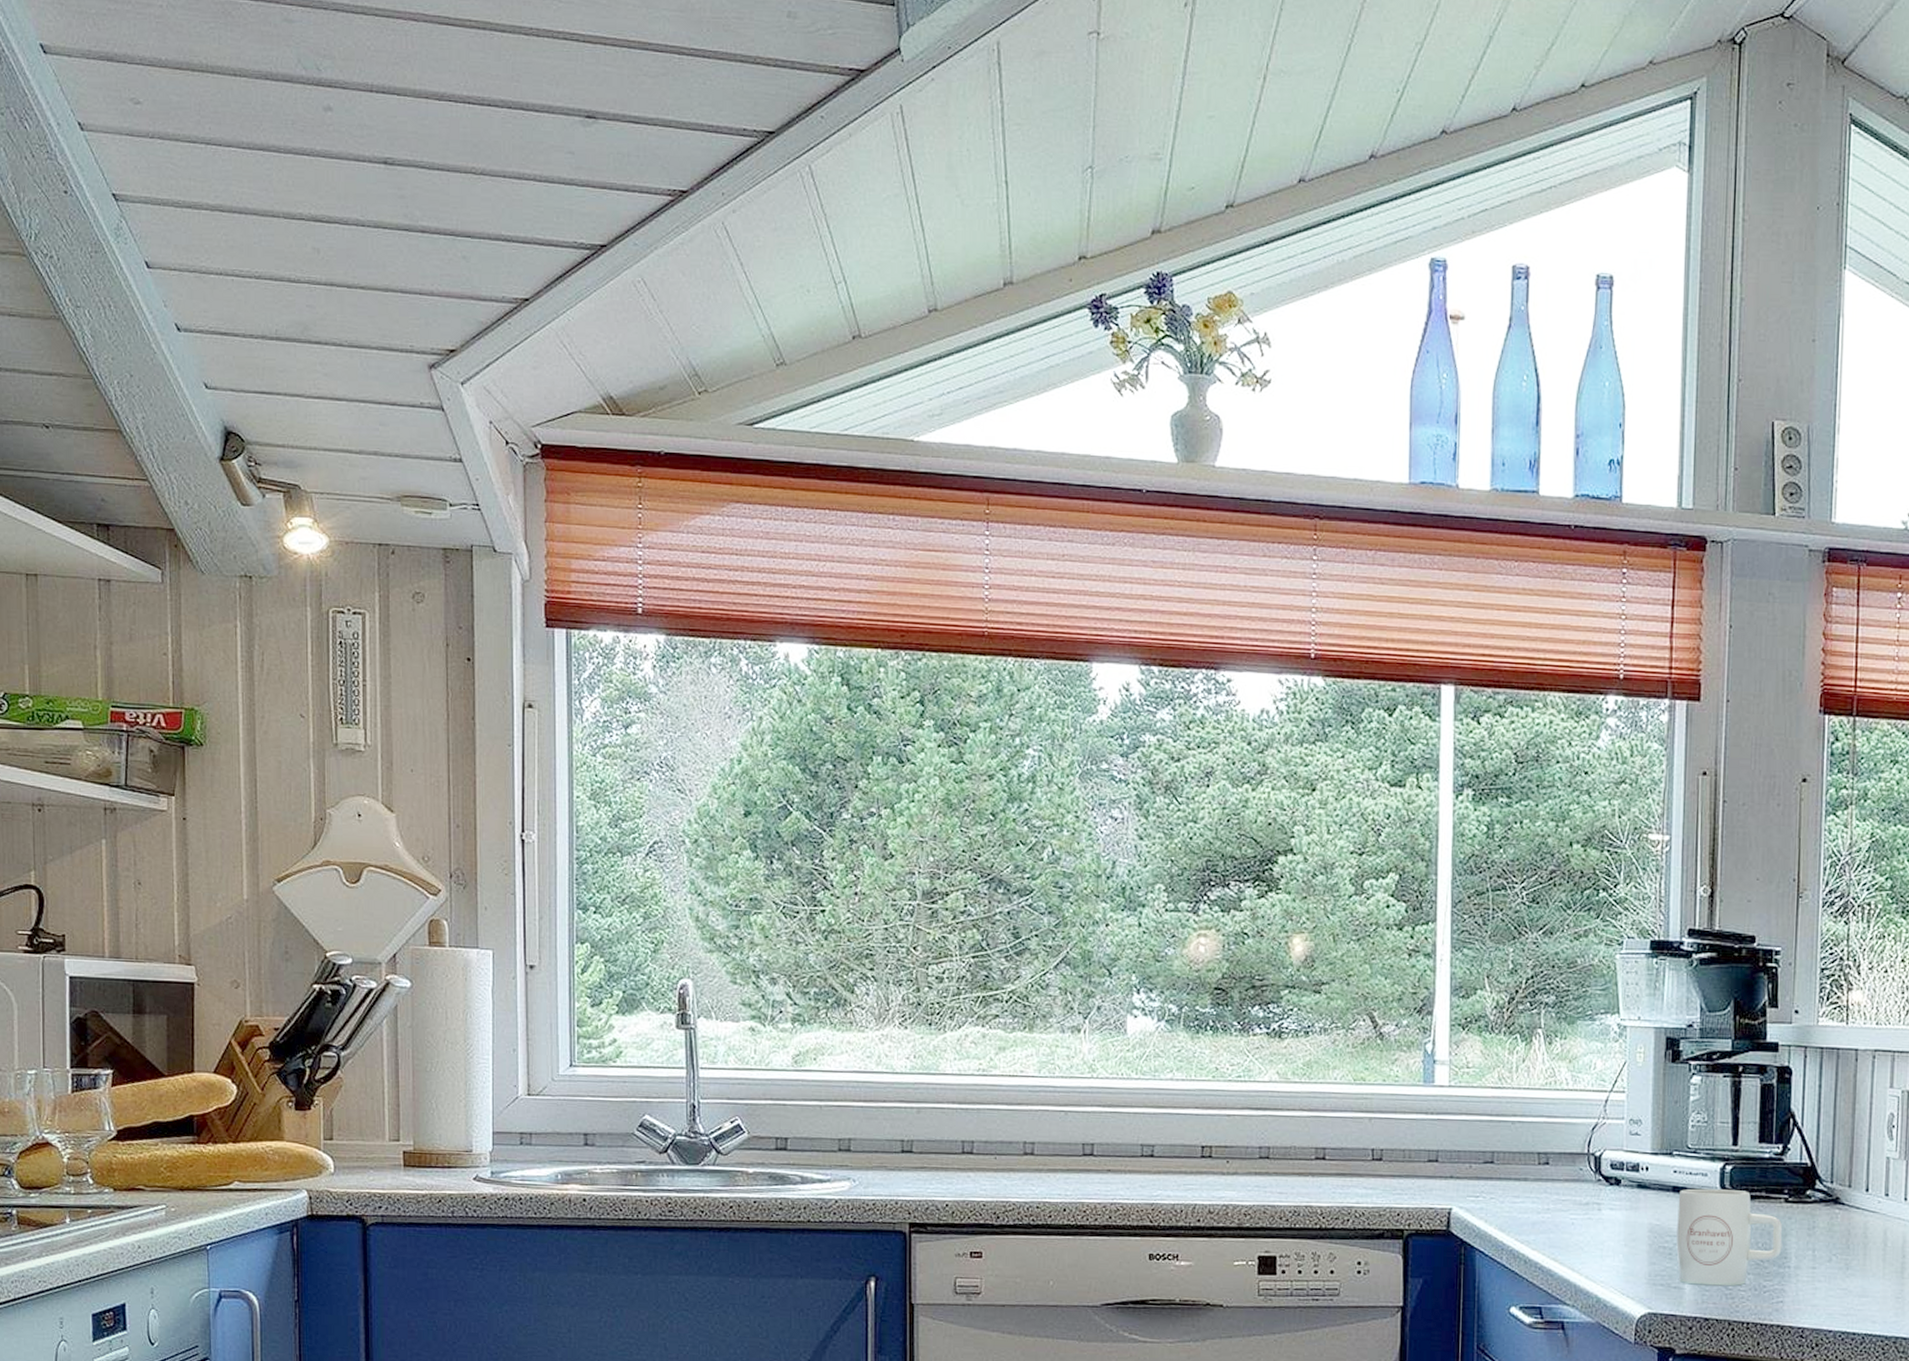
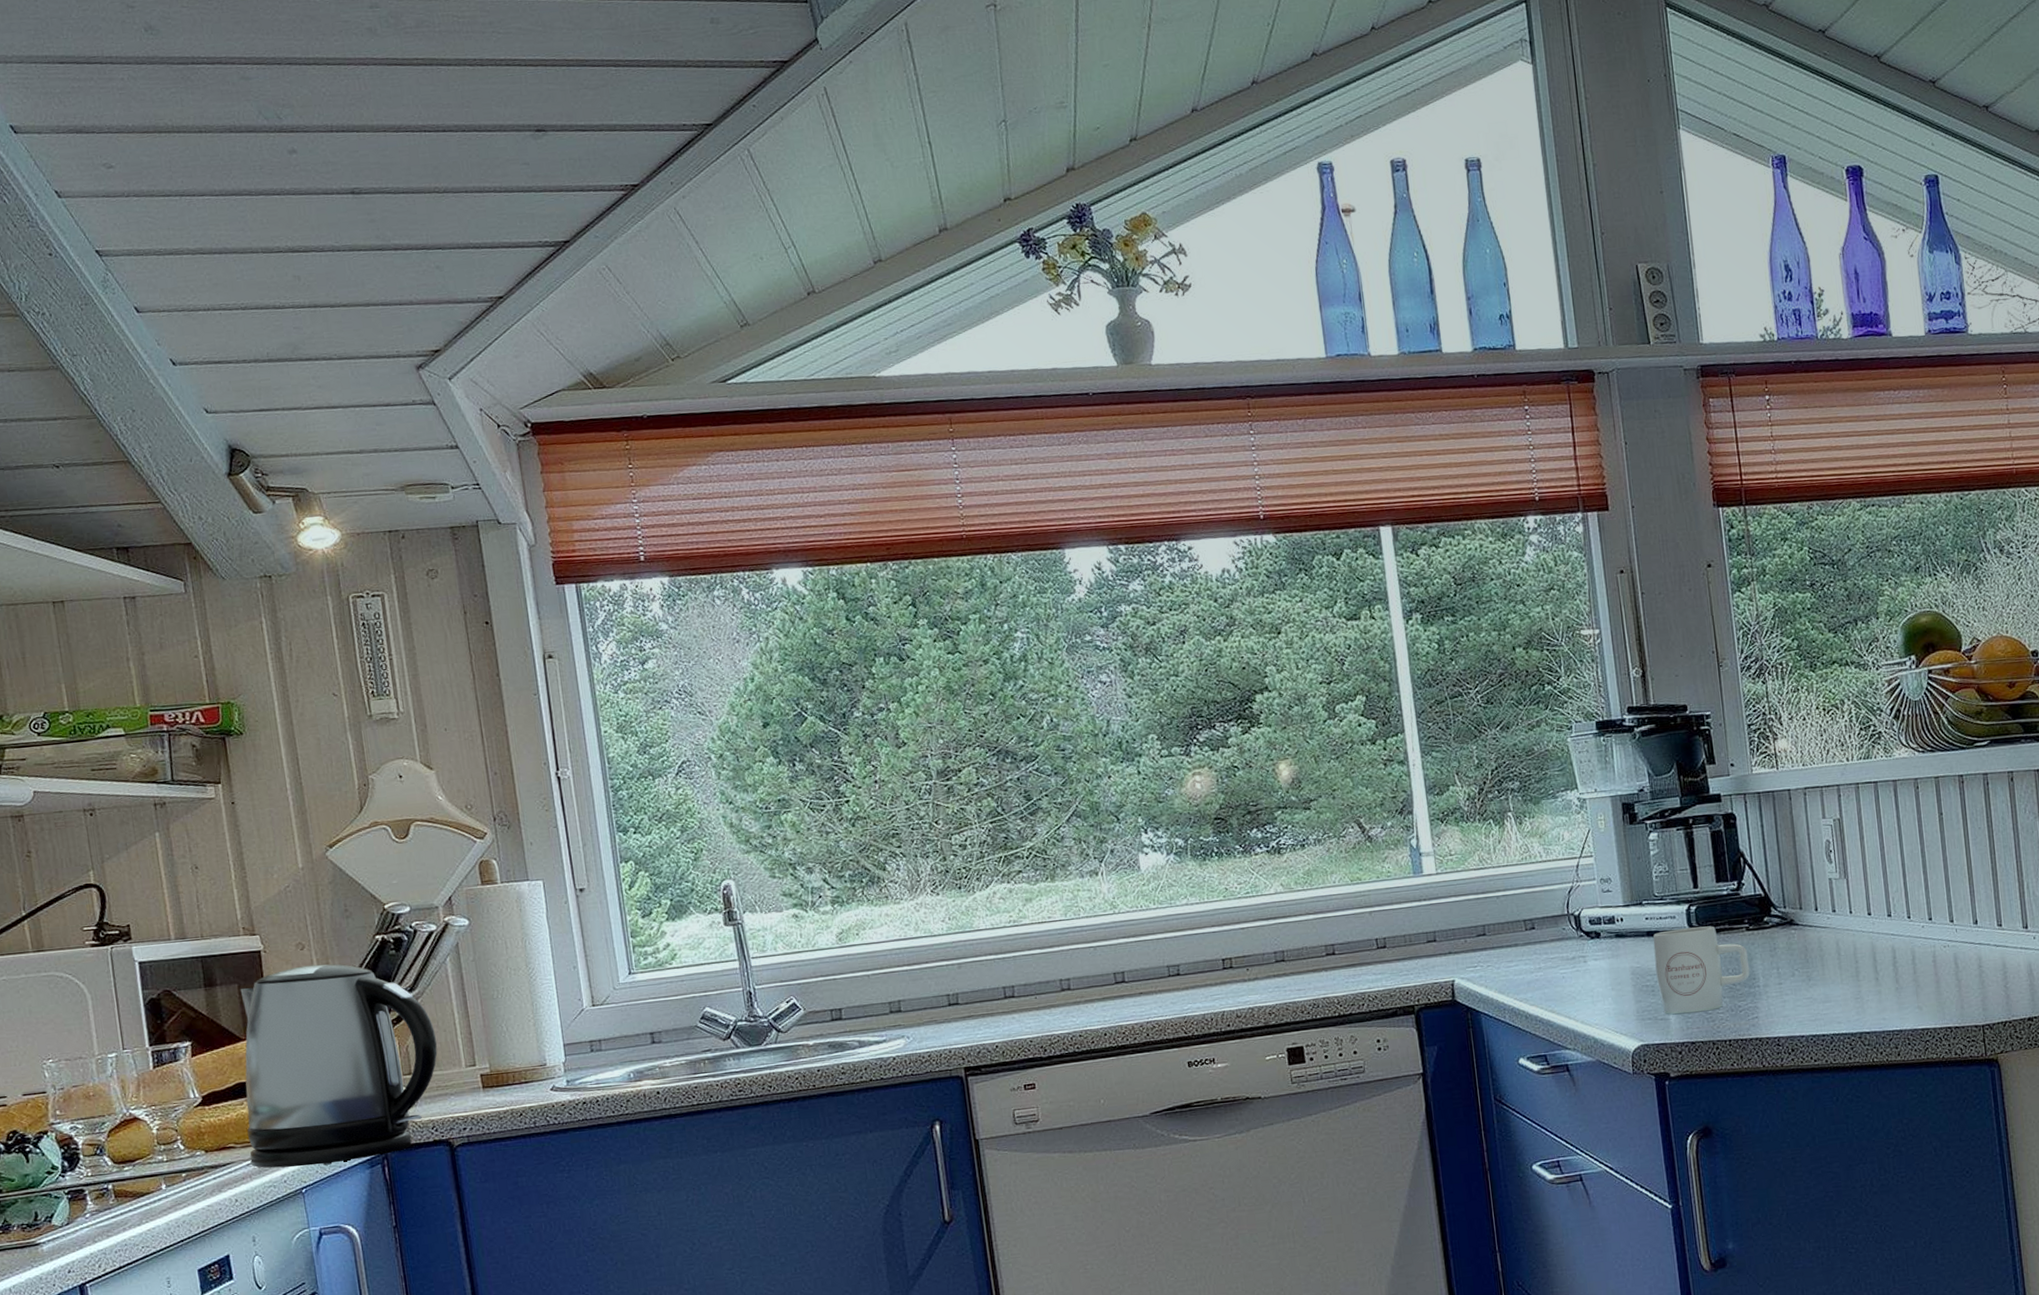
kettle: none [158,1006,363,1224] -> present [240,963,438,1168]

